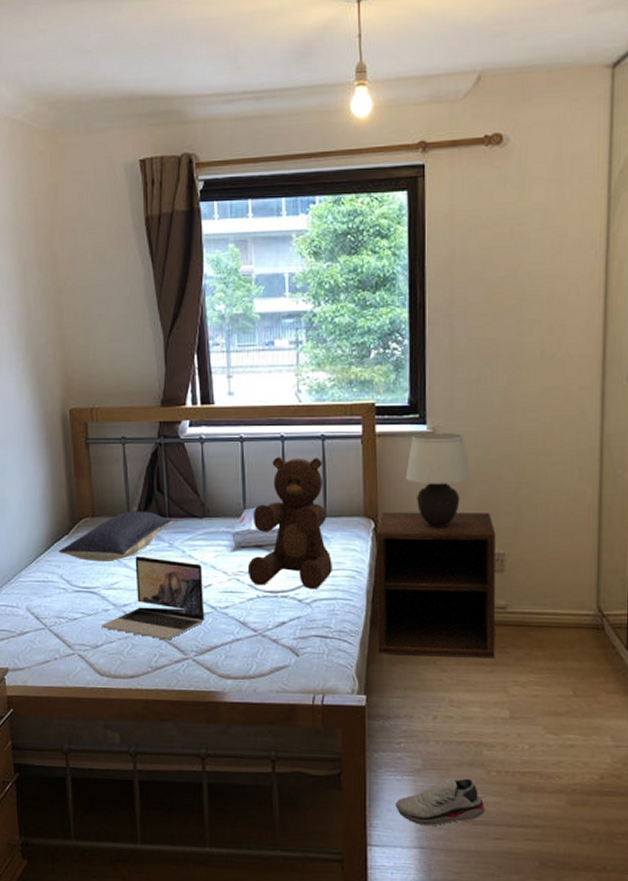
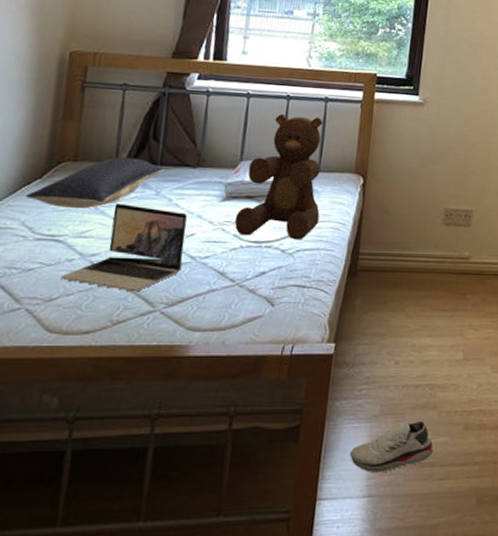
nightstand: present [376,511,496,657] -> none [352,169,467,303]
table lamp: present [405,433,471,527] -> none [395,103,451,185]

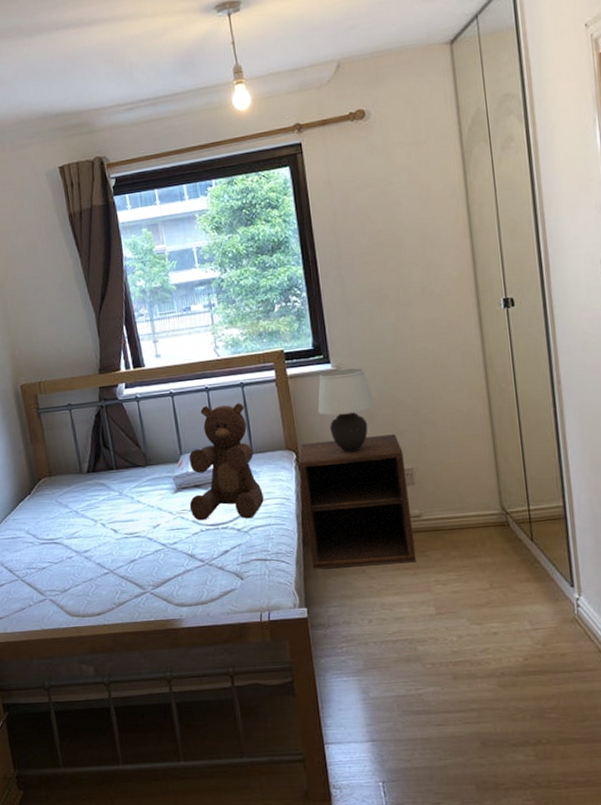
pillow: present [25,157,165,209] -> none [23,466,121,516]
laptop: present [61,204,187,292] -> none [67,506,157,578]
shoe: present [350,420,435,473] -> none [345,672,427,721]
nightstand: none [352,169,467,303] -> present [298,434,417,569]
table lamp: none [395,103,451,185] -> present [317,368,375,452]

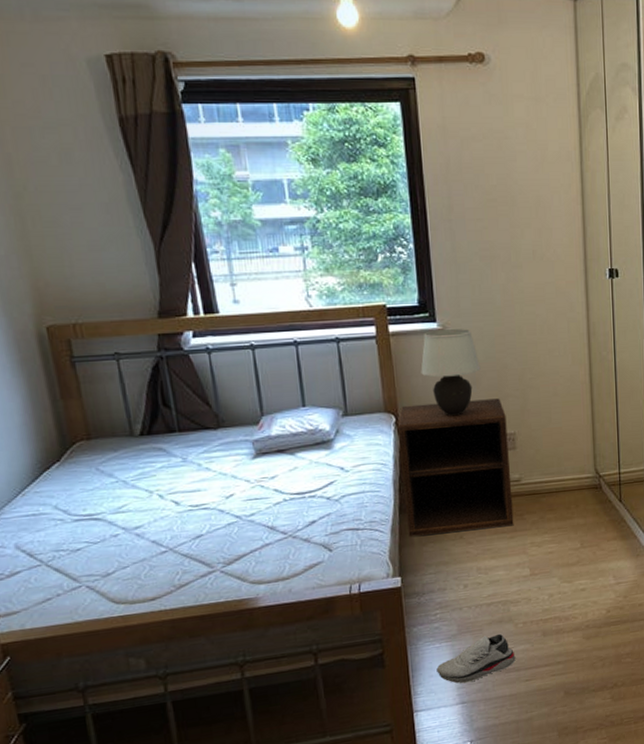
teddy bear: present [189,403,264,521] -> none [271,360,358,489]
shoe: none [345,672,427,721] -> present [436,633,517,684]

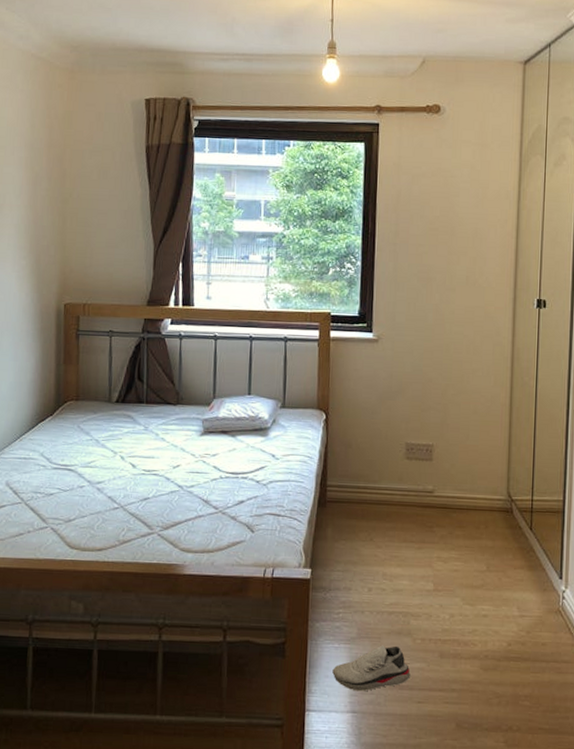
nightstand: present [397,398,514,537] -> none [323,405,426,536]
table lamp: present [421,329,481,415] -> none [353,340,408,420]

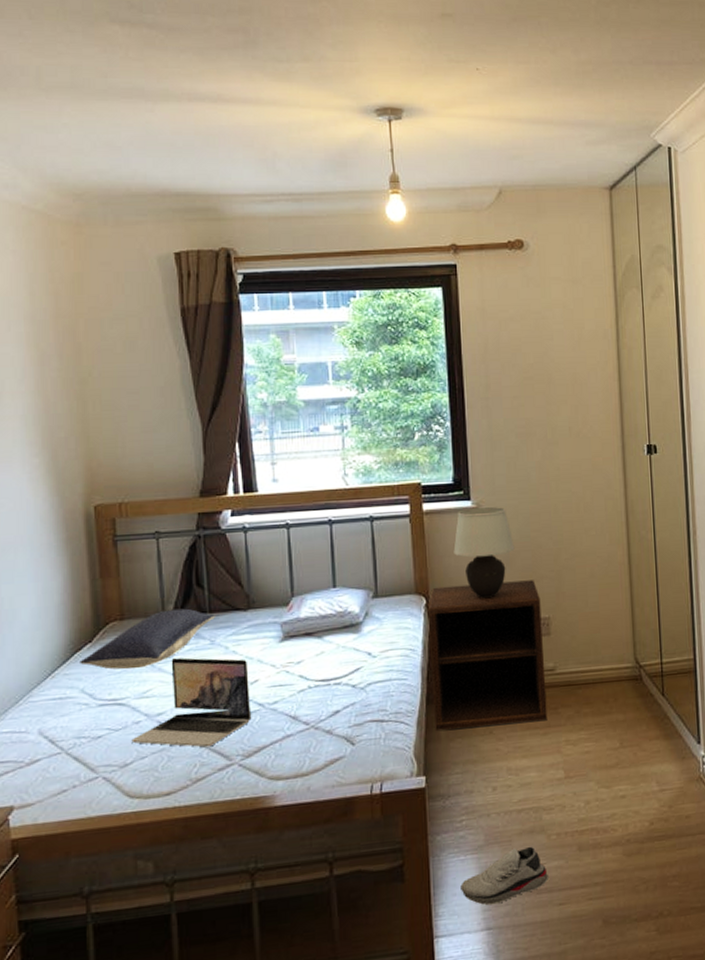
pillow: none [42,396,150,443] -> present [80,608,215,670]
laptop: none [75,438,173,516] -> present [131,657,252,748]
nightstand: none [323,405,426,536] -> present [427,580,548,731]
table lamp: none [353,340,408,420] -> present [453,507,515,598]

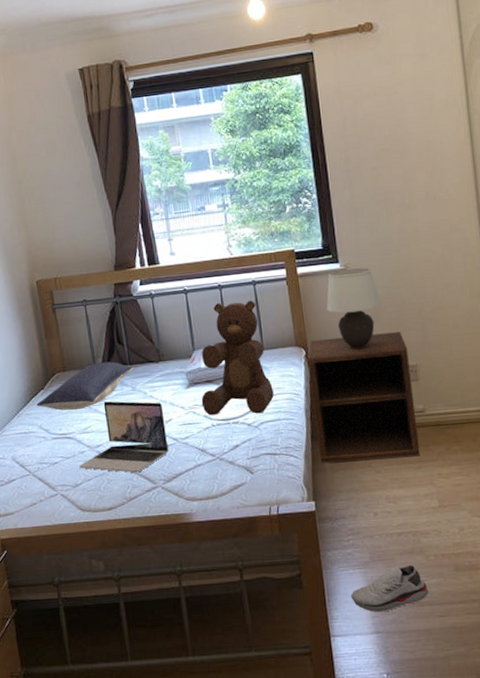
teddy bear: none [297,539,386,675] -> present [201,300,274,416]

